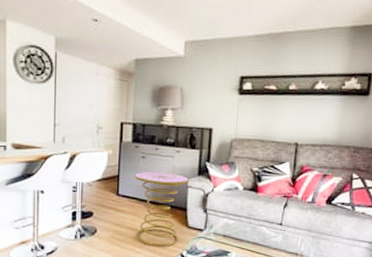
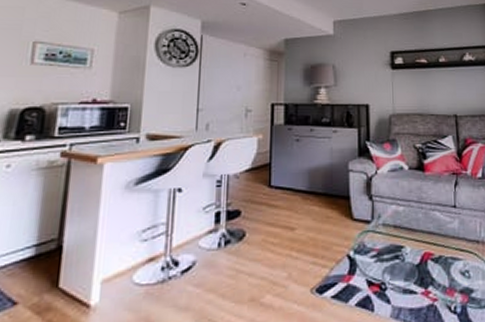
side table: present [134,171,189,246] -> none [288,156,349,248]

